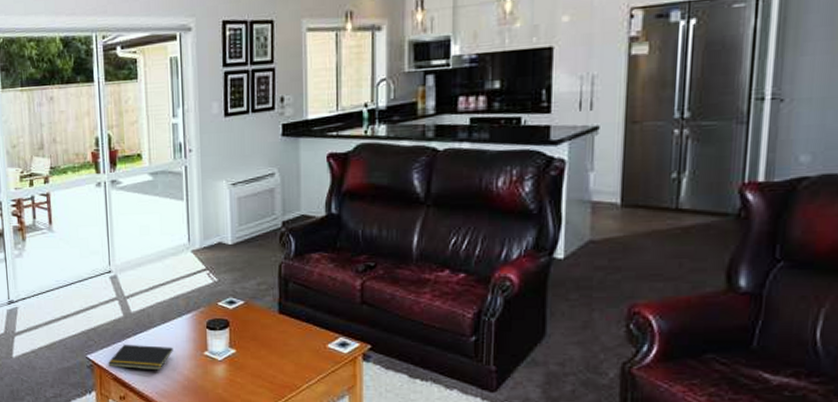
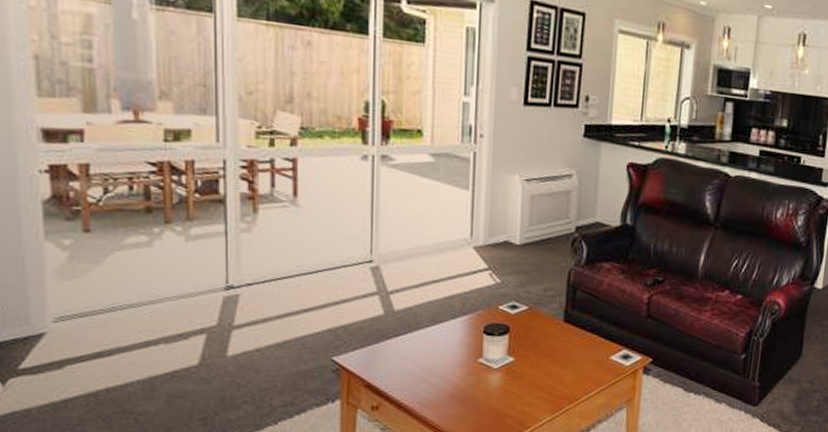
notepad: present [108,344,173,371] -> none [360,346,442,378]

